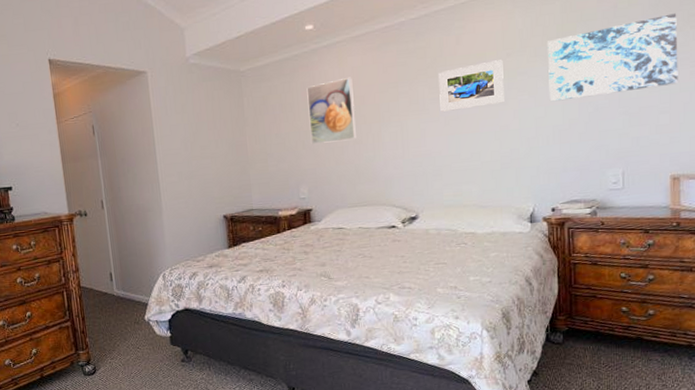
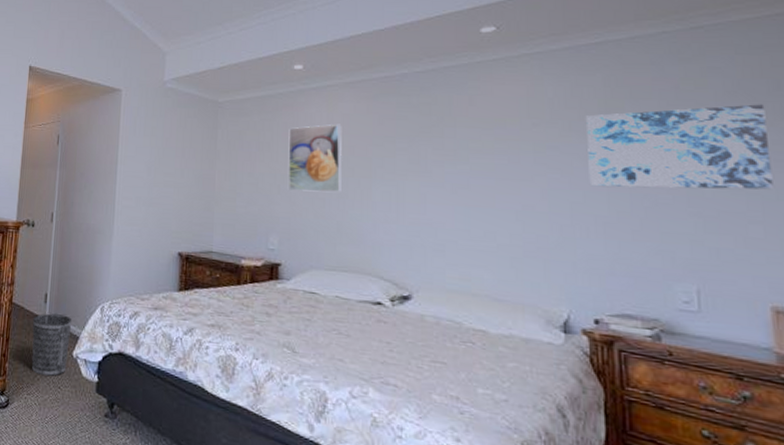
wastebasket: none [102,287,142,342] -> present [31,313,71,377]
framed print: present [438,60,504,112] -> none [446,129,529,179]

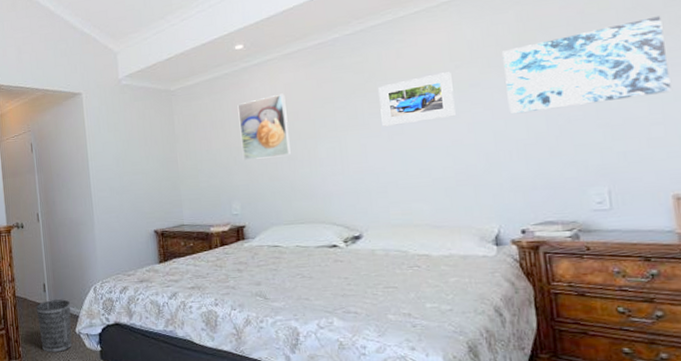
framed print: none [446,129,529,179] -> present [378,72,456,127]

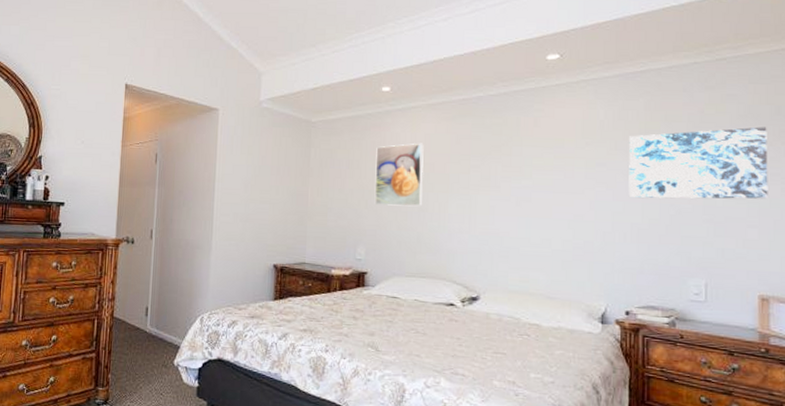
wastebasket: present [36,299,72,353] -> none [134,325,172,385]
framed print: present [378,72,456,127] -> none [512,147,581,192]

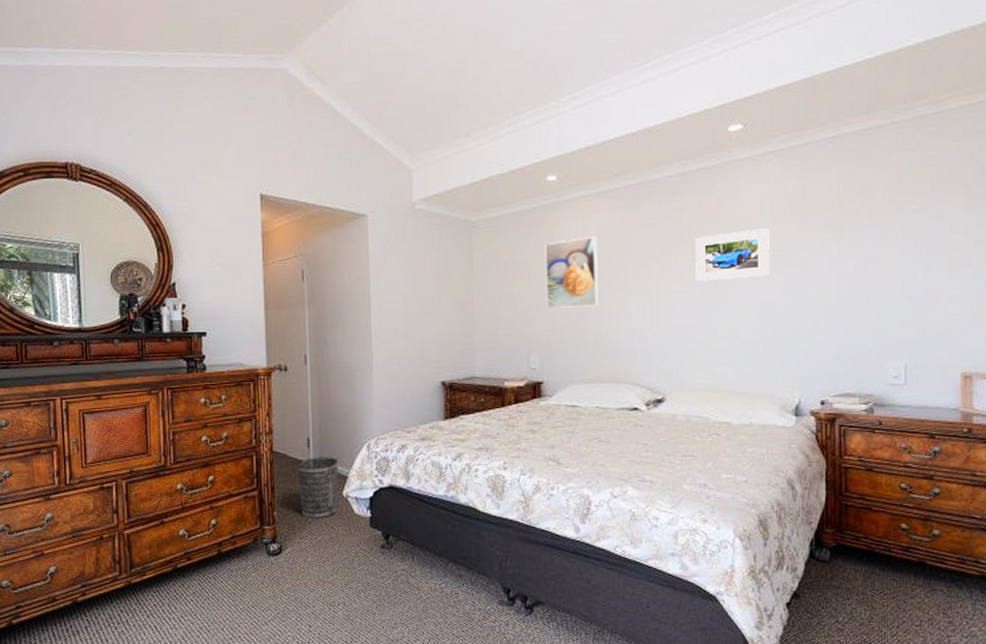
wastebasket: none [134,325,172,385] -> present [297,457,338,519]
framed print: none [512,147,581,192] -> present [695,228,770,282]
wall art: present [628,127,768,199] -> none [821,189,972,279]

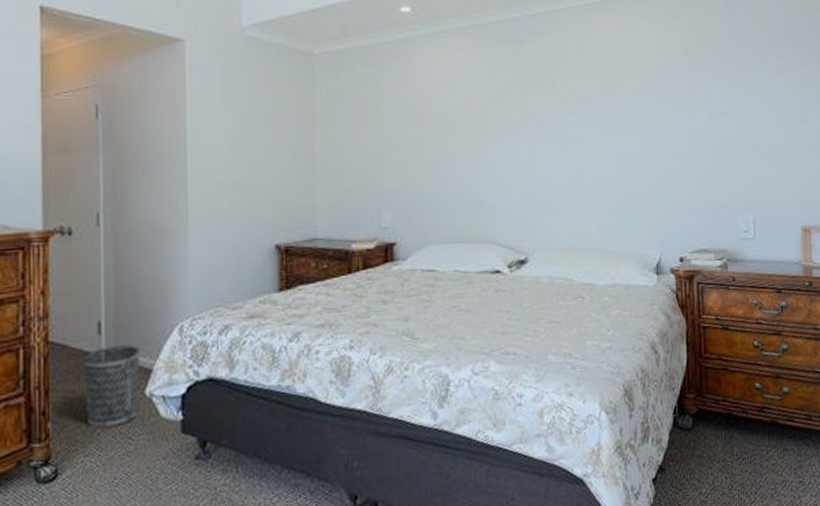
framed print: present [545,236,598,308] -> none [398,76,457,157]
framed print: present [695,228,770,282] -> none [557,76,629,130]

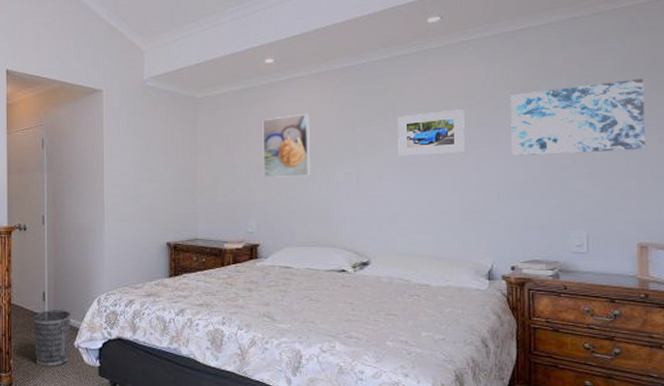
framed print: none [398,76,457,157] -> present [262,113,310,177]
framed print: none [557,76,629,130] -> present [398,109,465,156]
wall art: none [676,46,806,131] -> present [511,78,646,156]

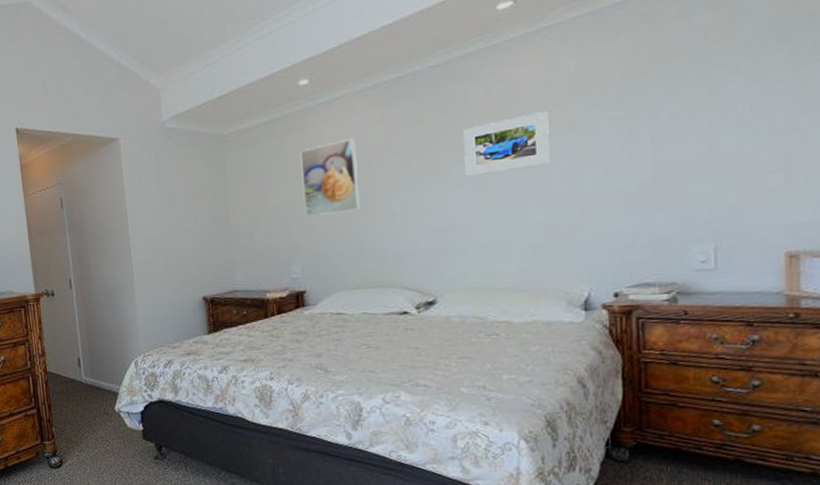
wastebasket: present [32,310,70,367] -> none [70,375,111,433]
wall art: present [511,78,646,156] -> none [609,43,797,161]

